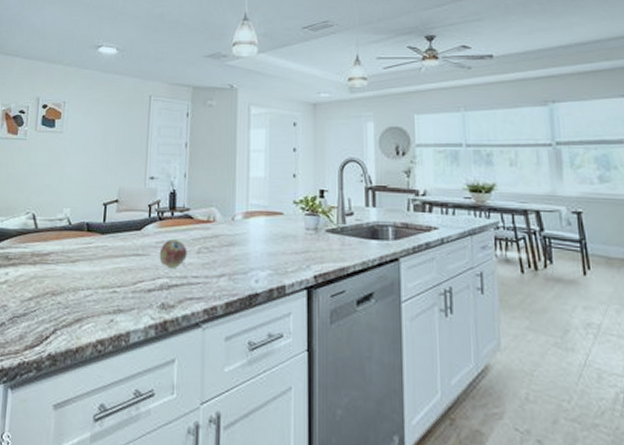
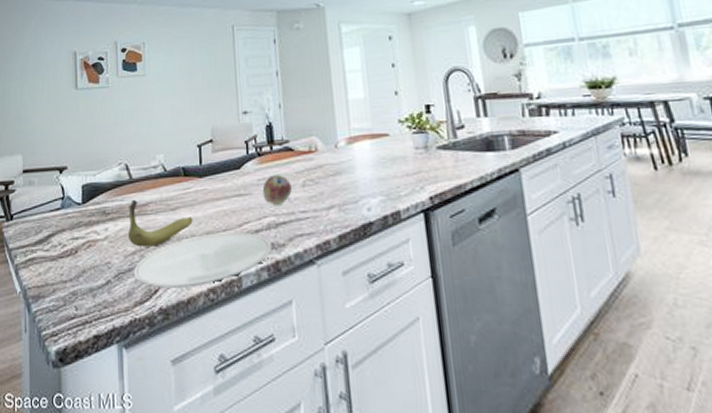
banana: none [26,248,91,295] -> present [127,199,193,247]
plate: none [28,288,161,337] -> present [134,232,271,288]

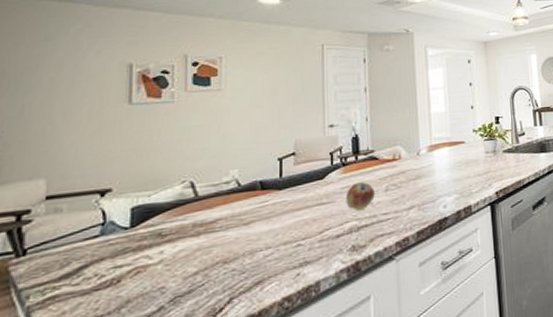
banana: present [127,199,193,247] -> none [189,217,269,267]
plate: present [134,232,271,288] -> none [195,238,352,306]

